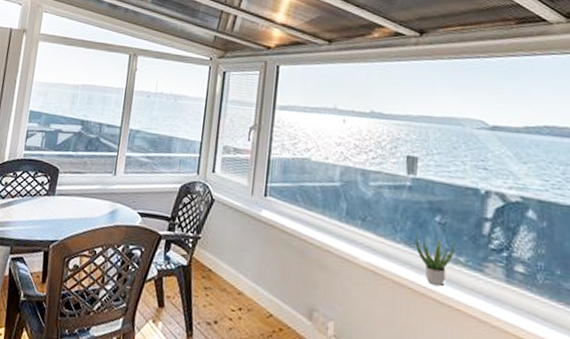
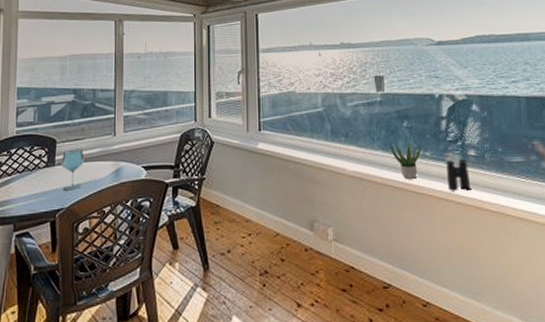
wine glass: none [59,181,84,224] -> present [61,149,85,191]
binoculars: none [482,271,513,314] -> present [446,159,470,192]

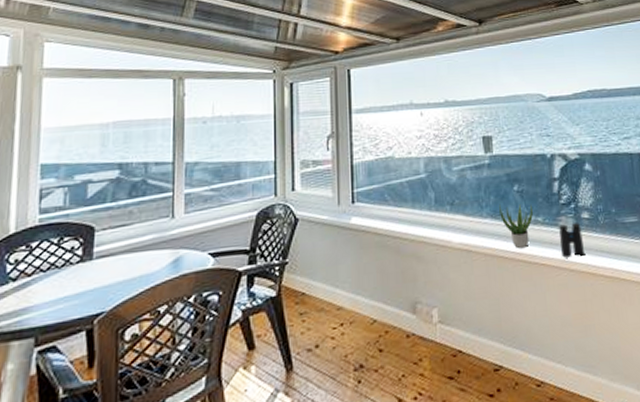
wine glass: present [61,149,85,191] -> none [100,236,133,290]

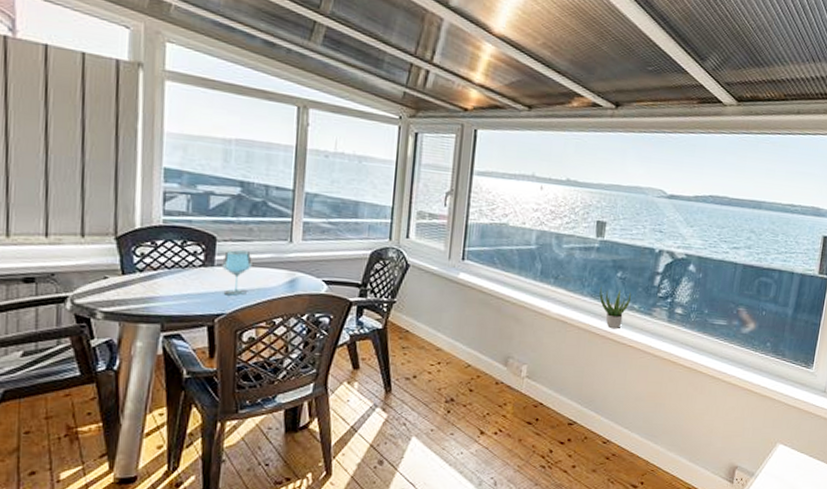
wine glass: none [100,236,133,290] -> present [221,250,252,296]
binoculars: present [559,223,584,259] -> none [648,315,673,346]

